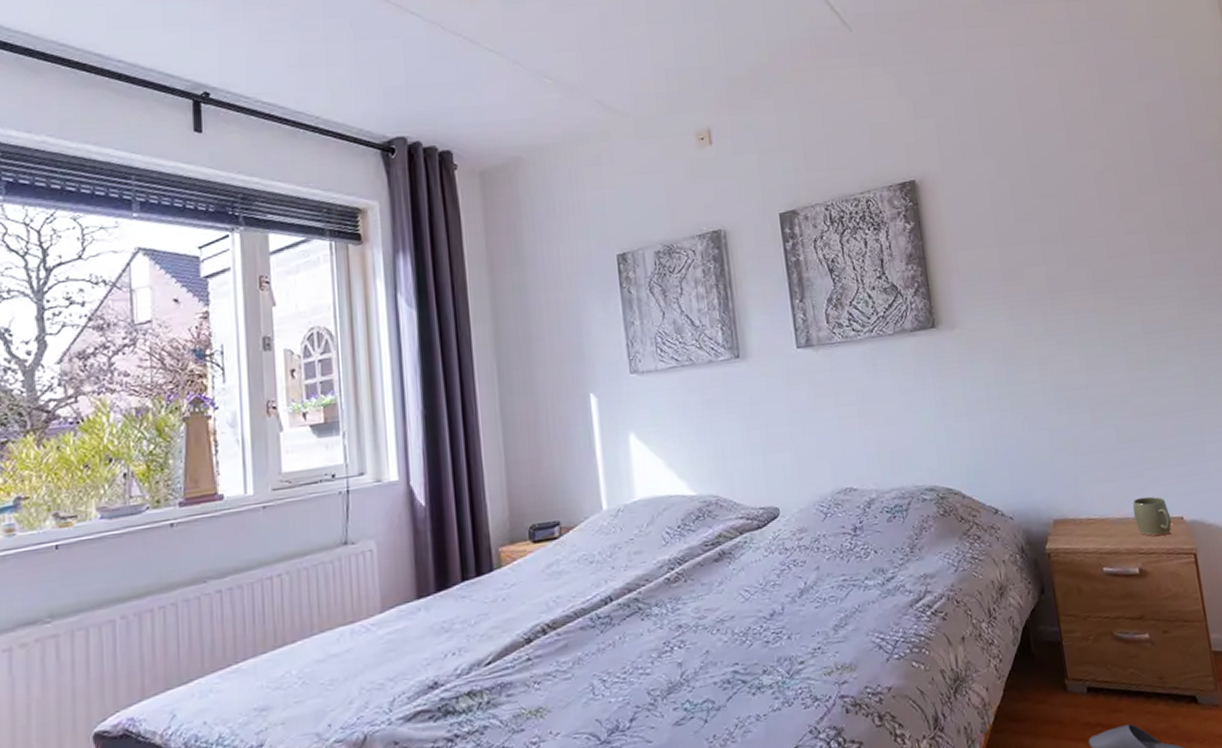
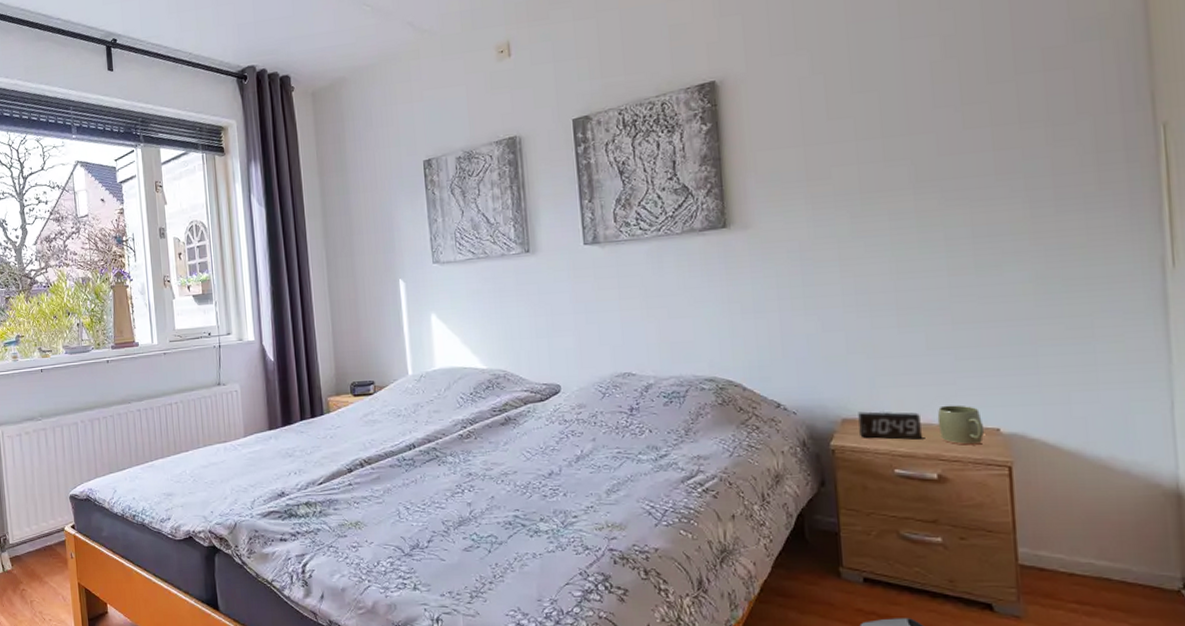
alarm clock: none [1067,507,1123,538] -> present [858,411,922,440]

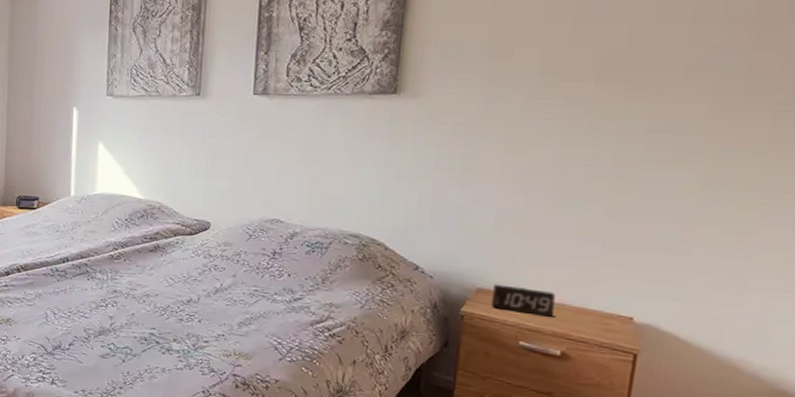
mug: present [937,405,985,445] -> none [571,289,618,330]

